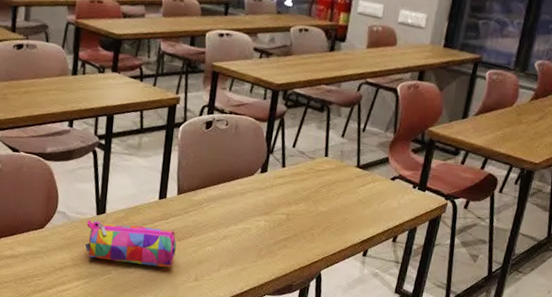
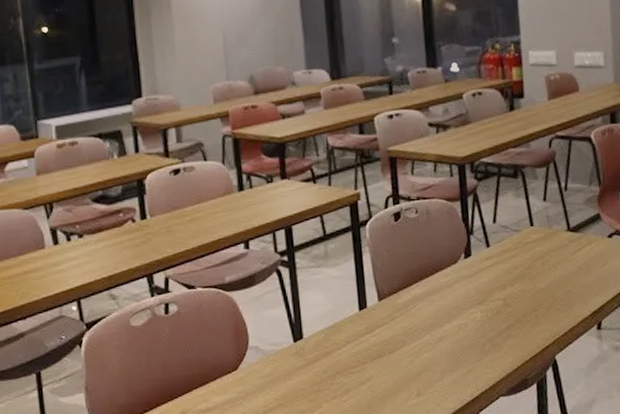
pencil case: present [85,220,177,268] -> none [284,343,390,393]

